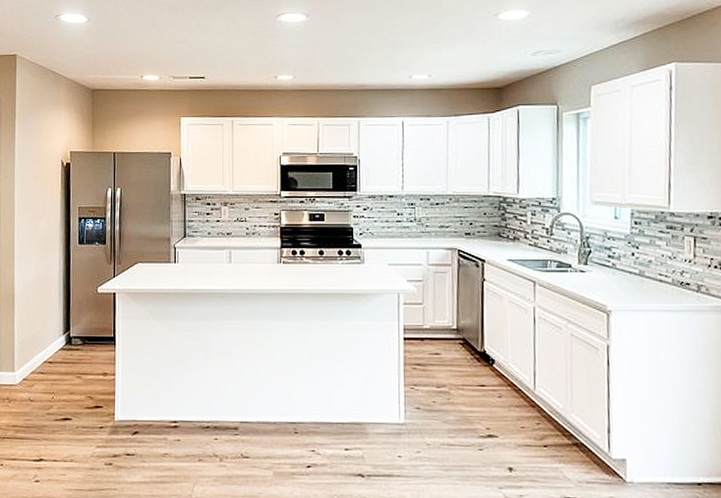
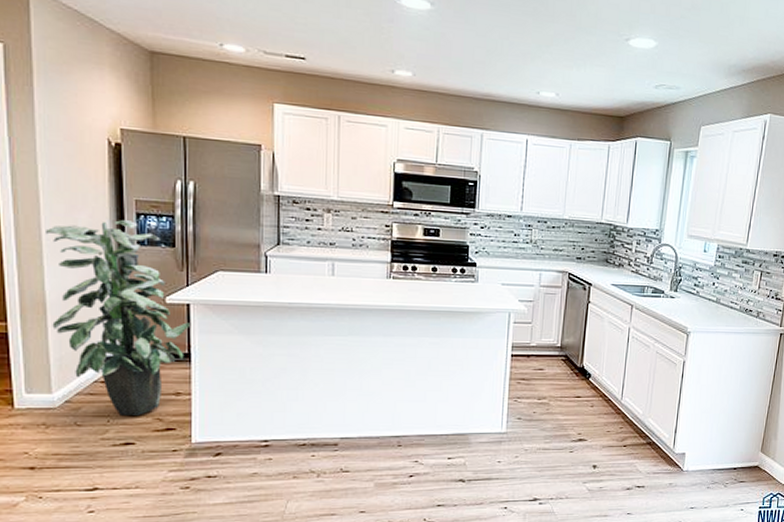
indoor plant: none [17,223,116,393] -> present [46,219,191,415]

